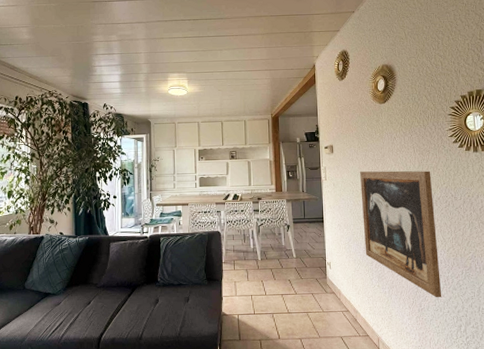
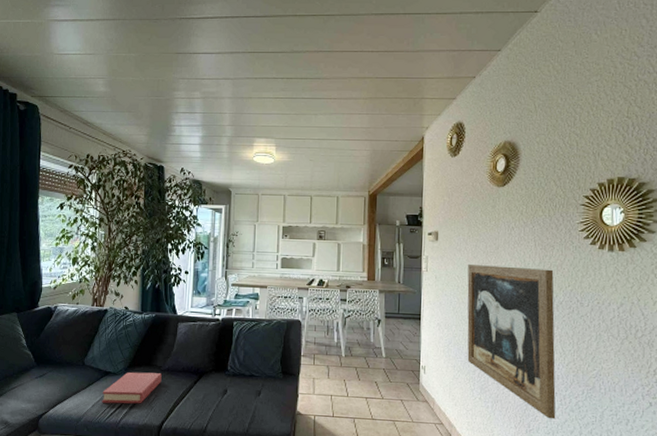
hardback book: none [43,290,98,322] -> present [102,372,162,404]

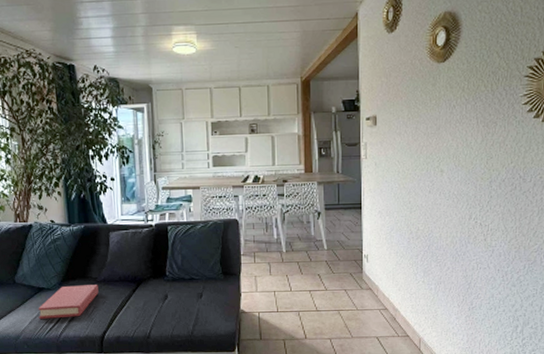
wall art: present [467,265,556,420] -> none [408,147,498,295]

